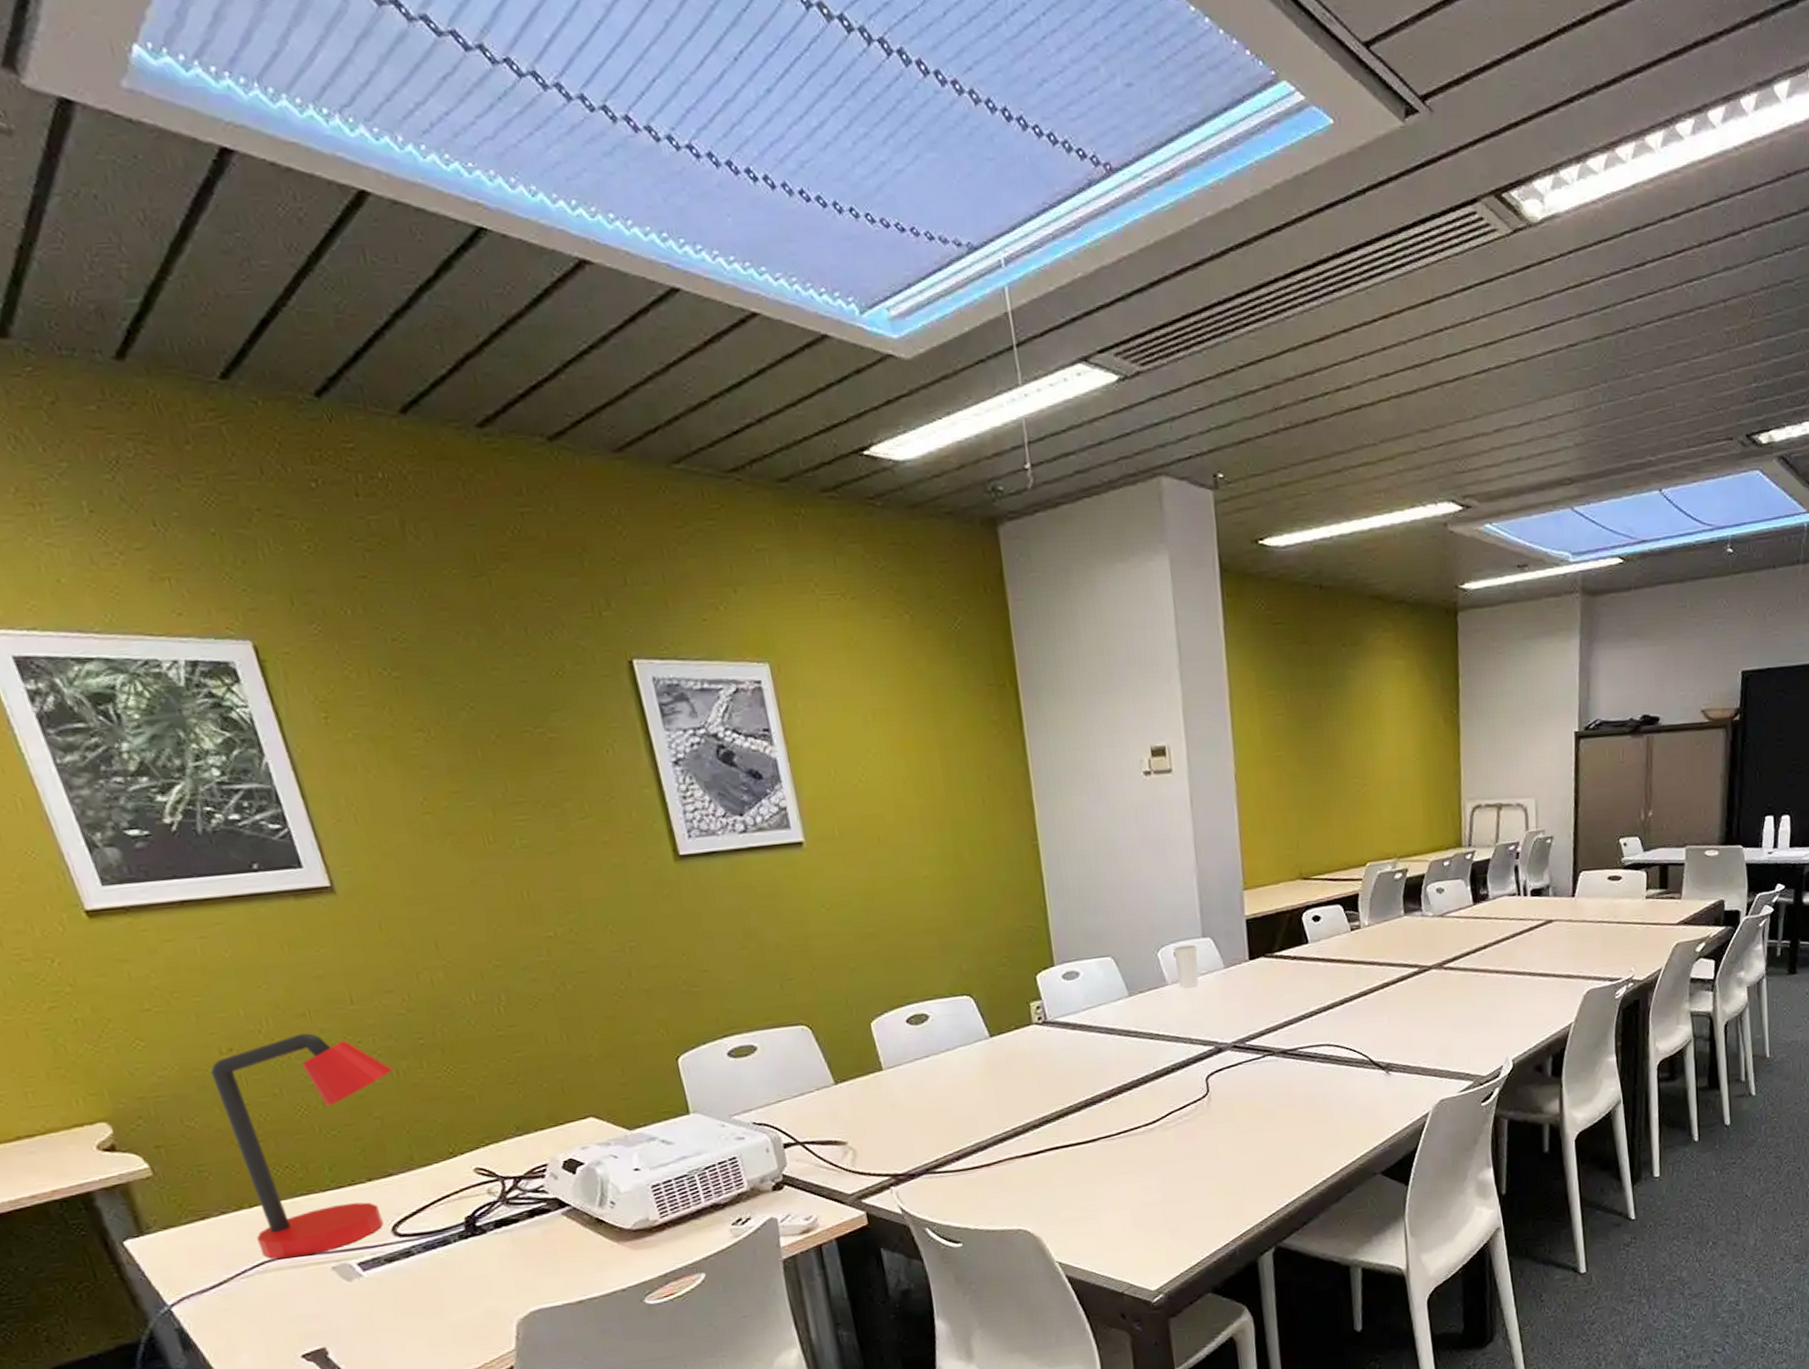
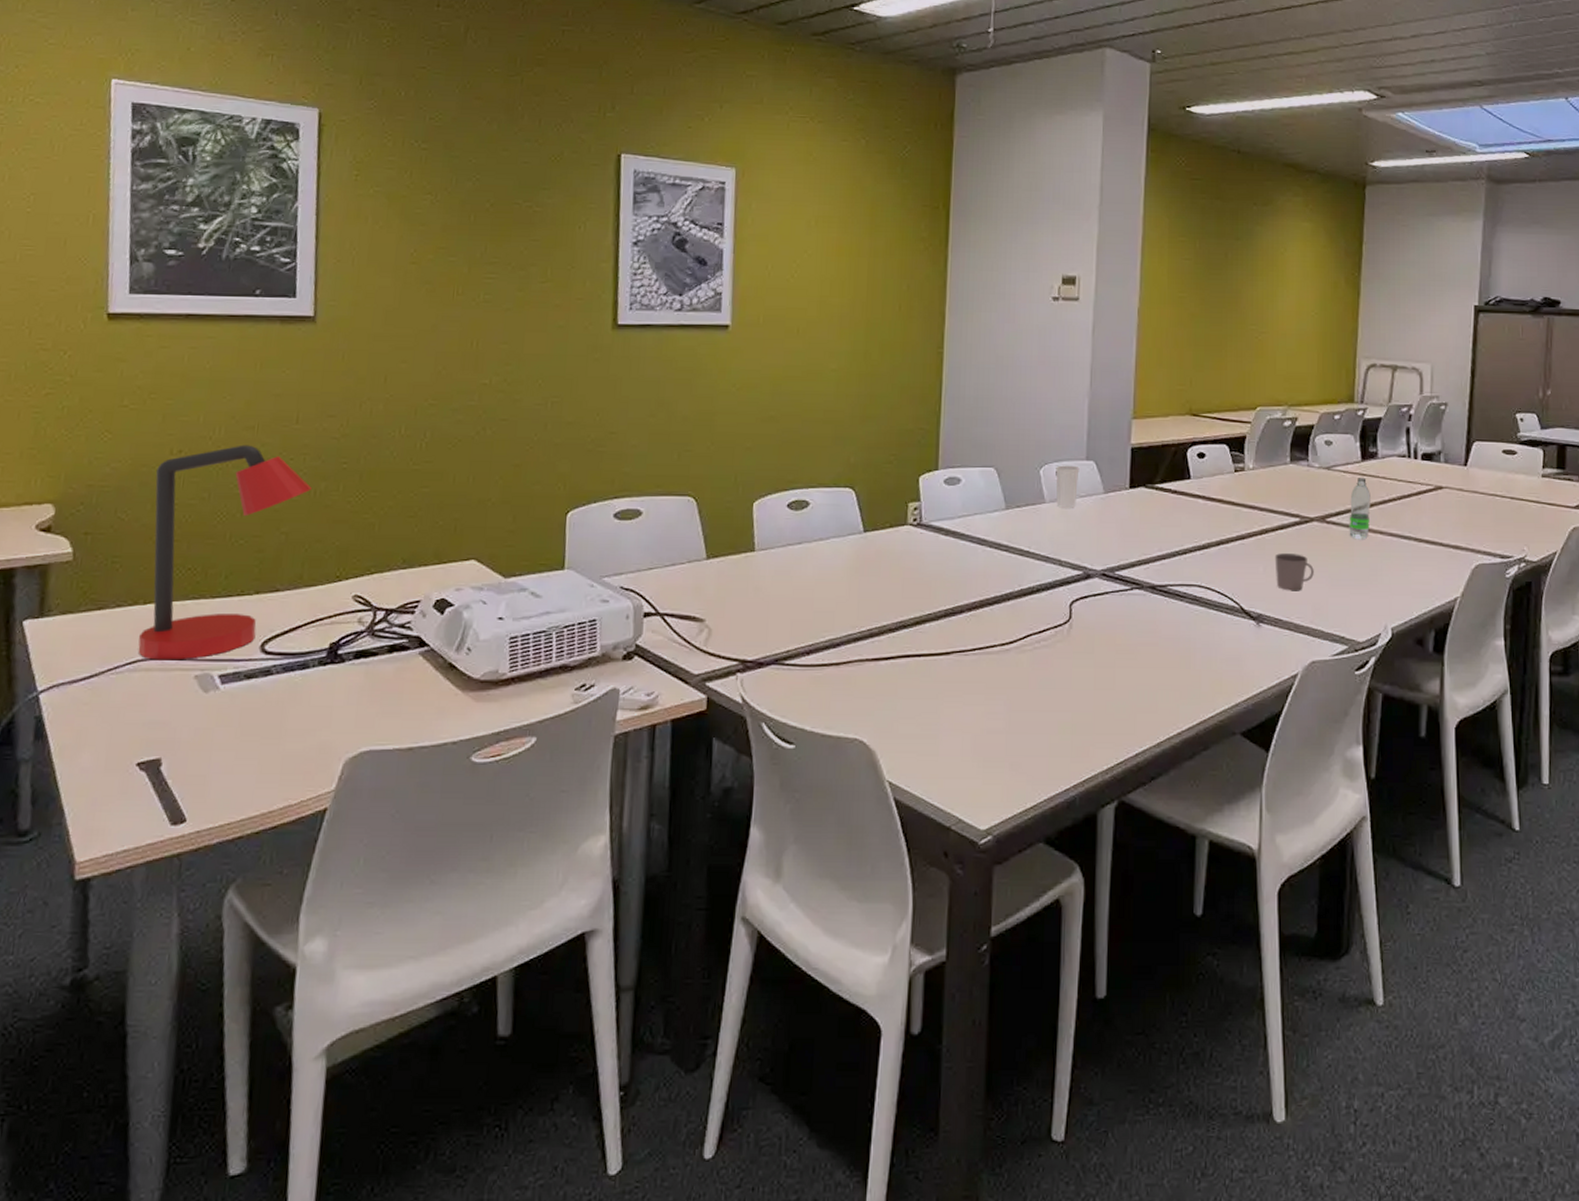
cup: none [1397,1002,1436,1039] -> present [1275,553,1314,591]
bottle: none [1465,921,1486,982] -> present [1349,478,1371,540]

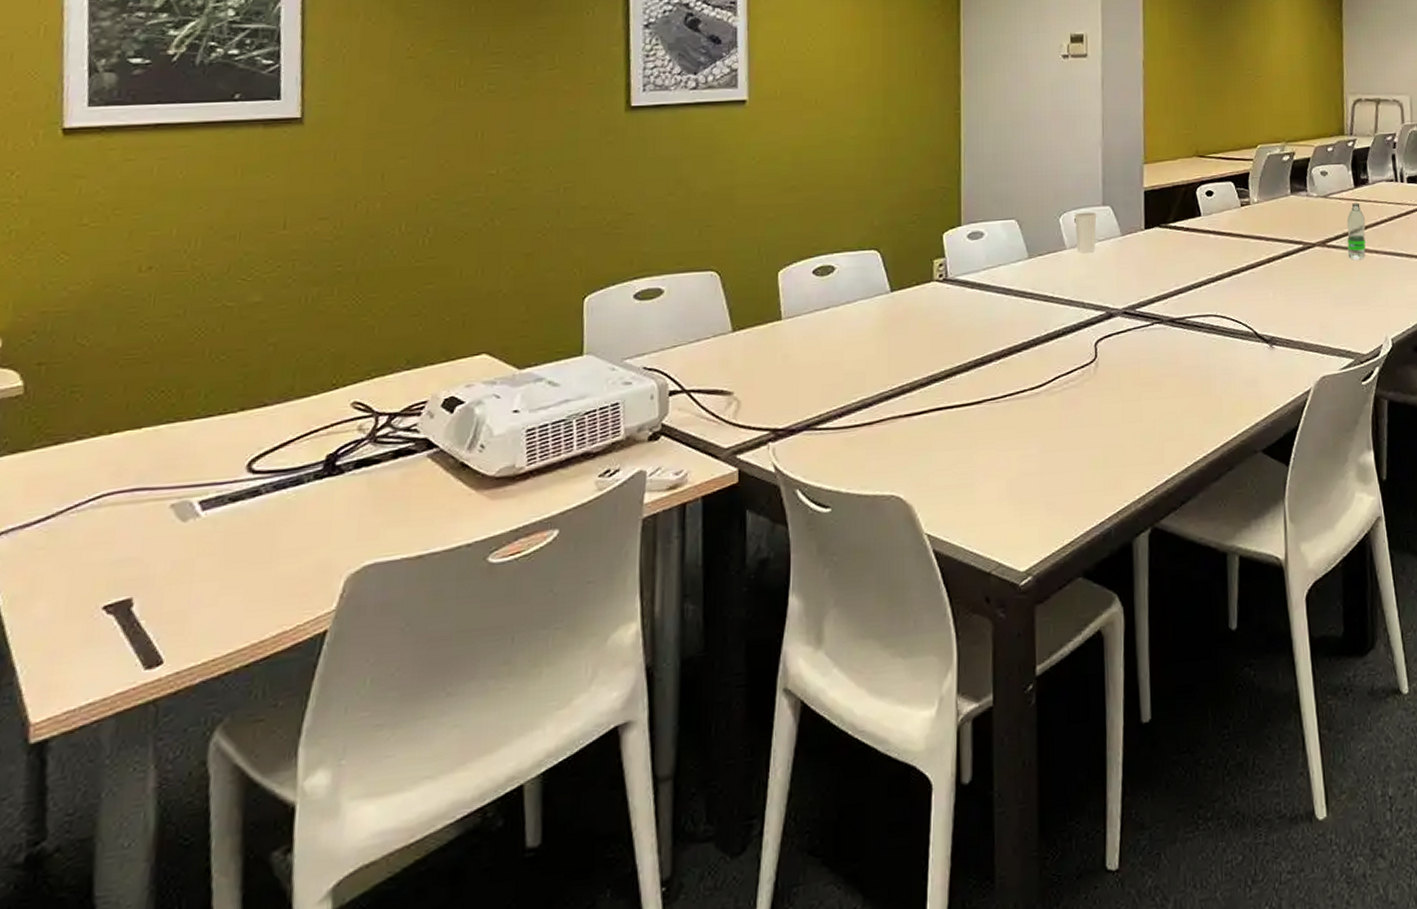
desk lamp: present [138,445,313,660] -> none [103,255,304,493]
cup: present [1275,553,1314,591] -> none [1282,277,1319,313]

